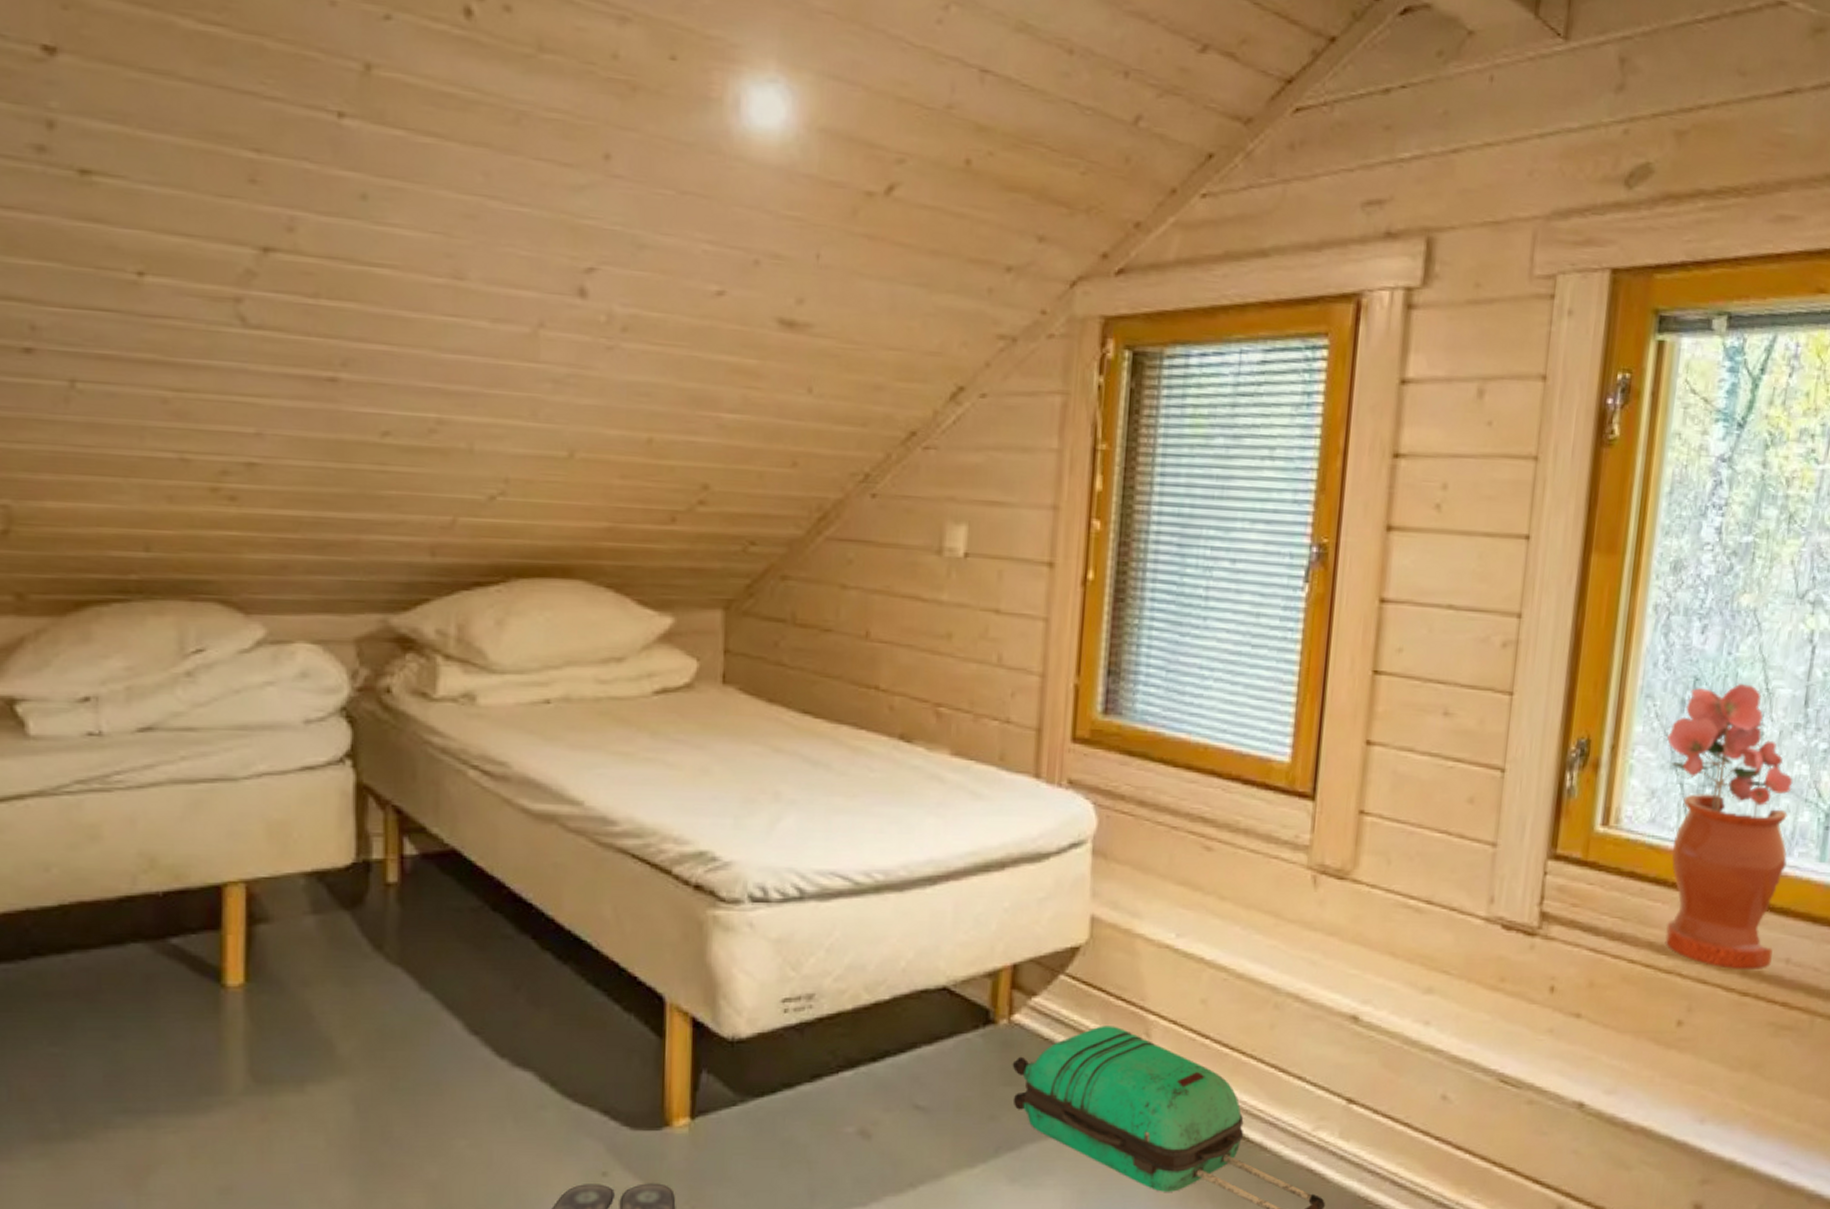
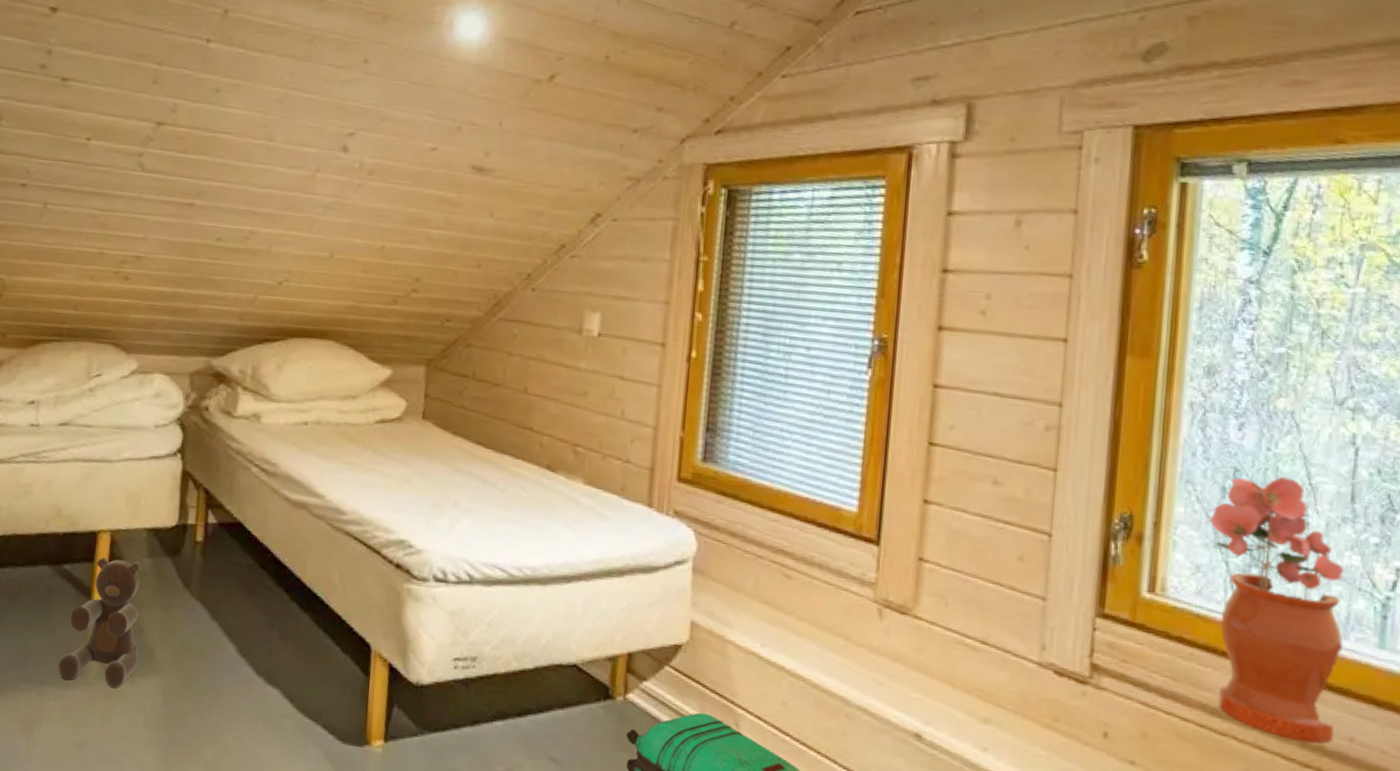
teddy bear: none [177,920,309,1104] -> present [58,557,141,689]

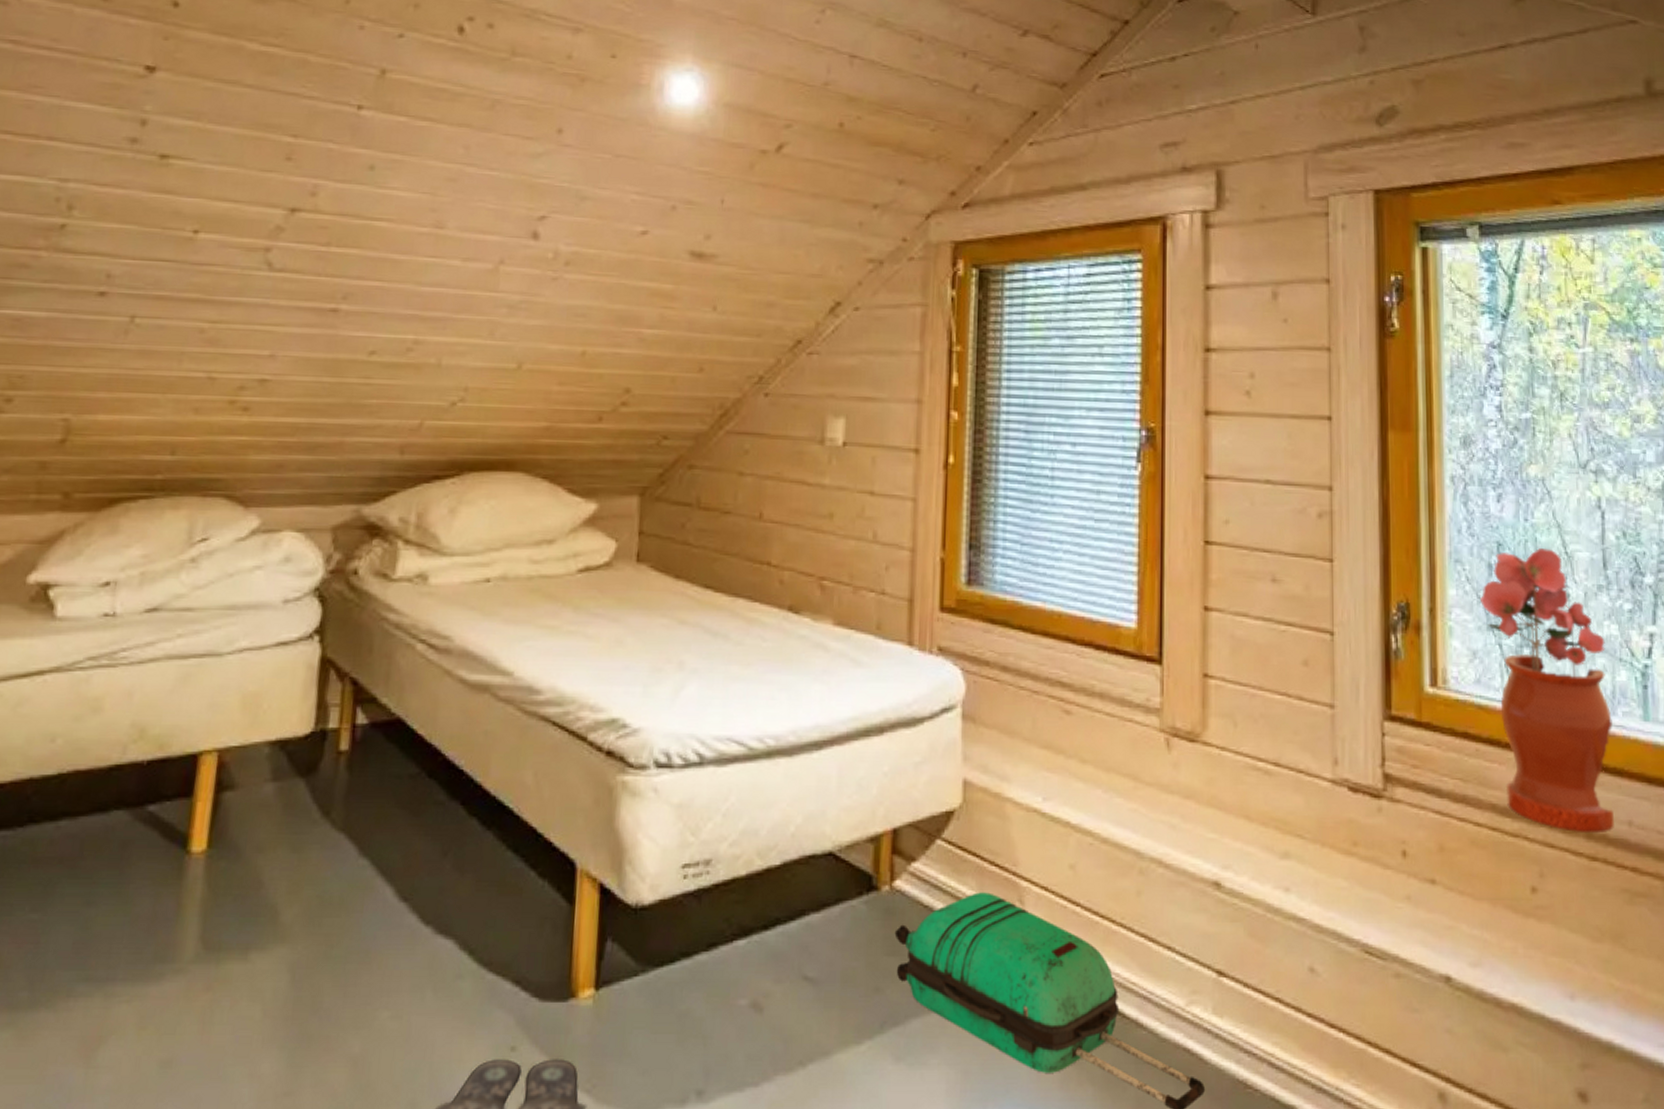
teddy bear: present [58,557,141,689] -> none [136,788,262,973]

